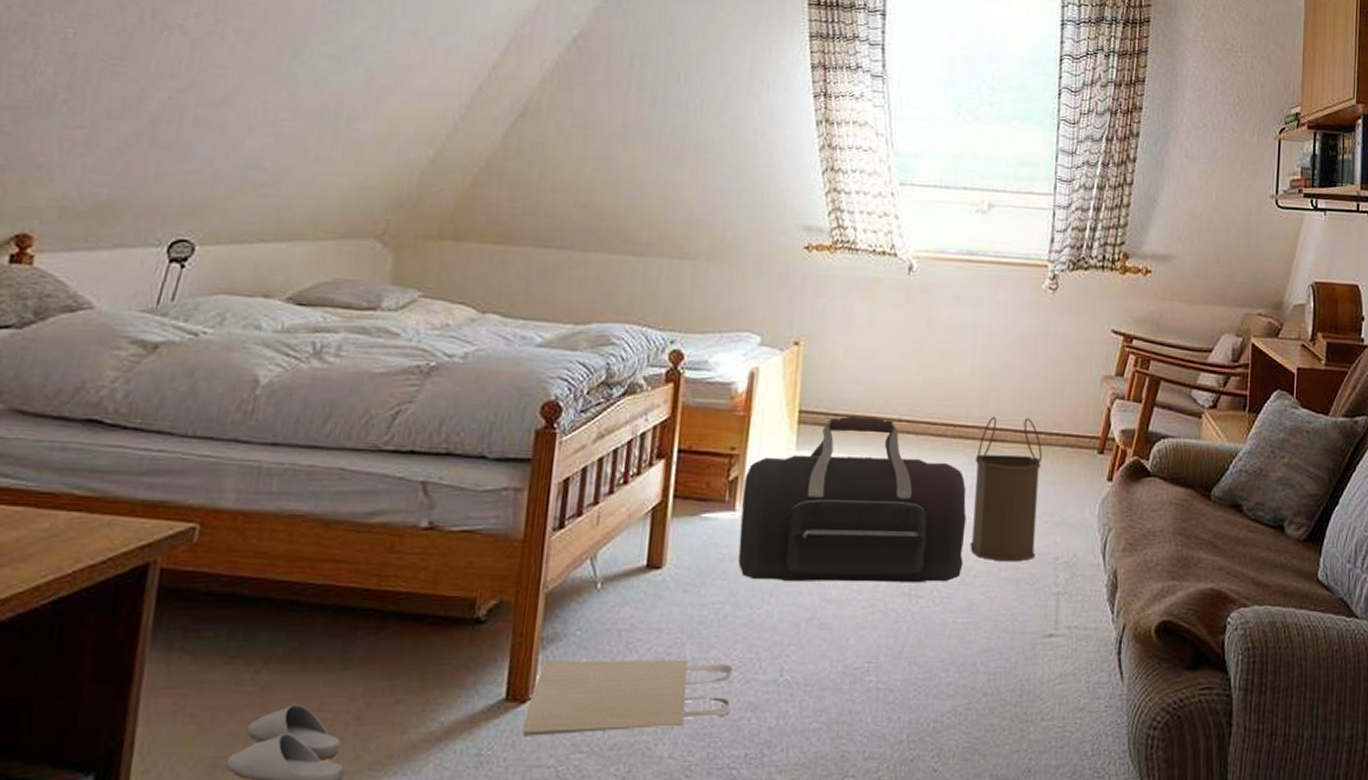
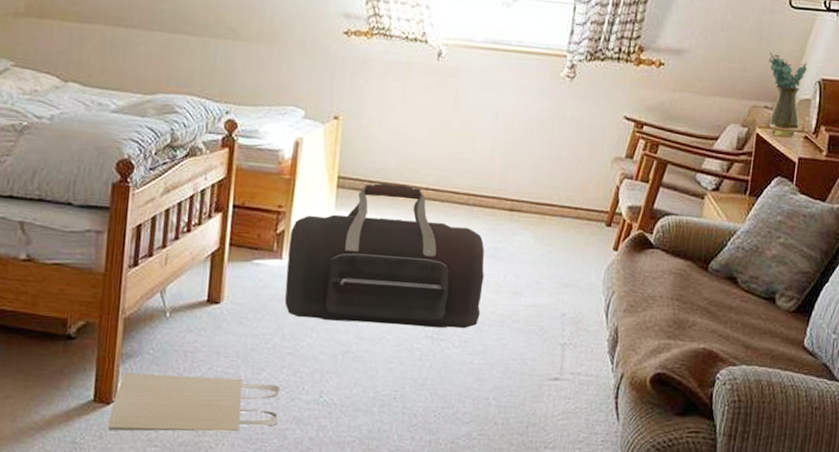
basket: present [970,416,1043,562] -> none [487,189,555,316]
vase: none [1259,255,1299,348] -> present [769,52,808,139]

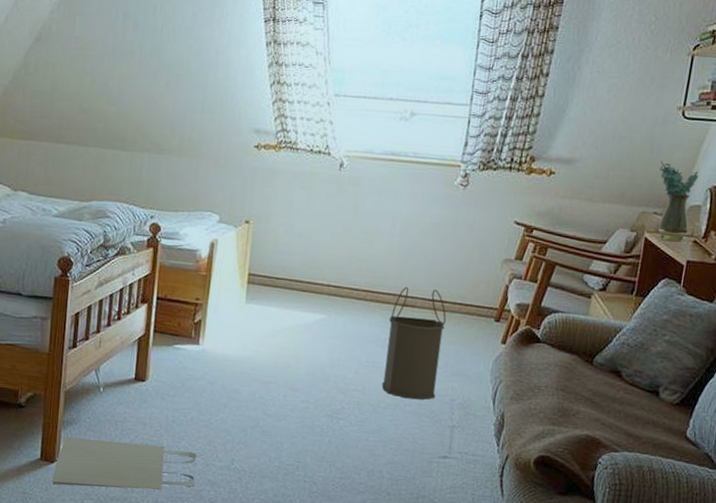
duffel bag: present [284,182,485,329] -> none [201,279,380,410]
basket: none [487,189,555,316] -> present [382,286,446,400]

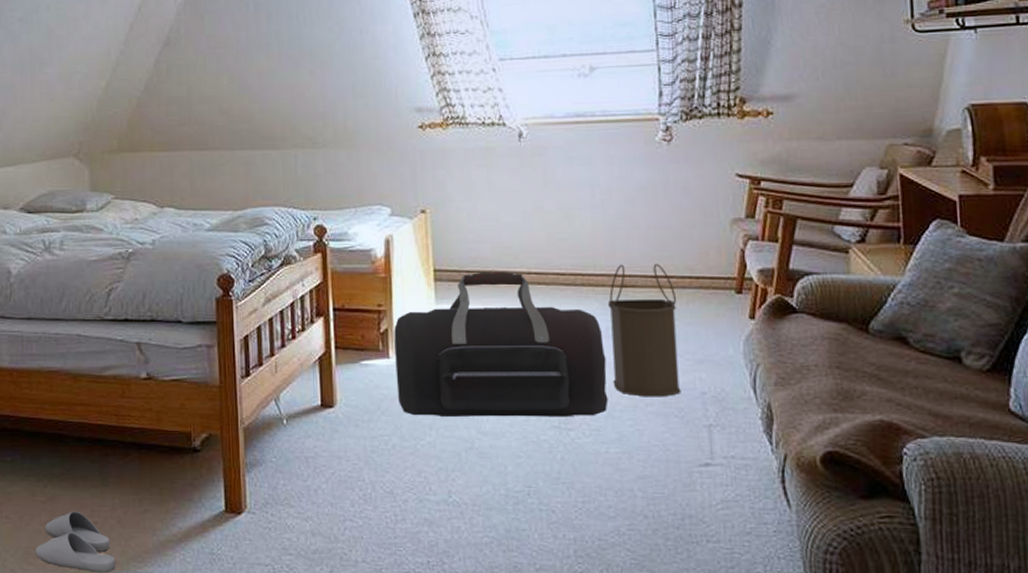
tote bag: present [52,437,197,491] -> none [241,481,410,541]
duffel bag: none [201,279,380,410] -> present [393,271,608,418]
vase: present [658,161,699,243] -> none [899,83,952,176]

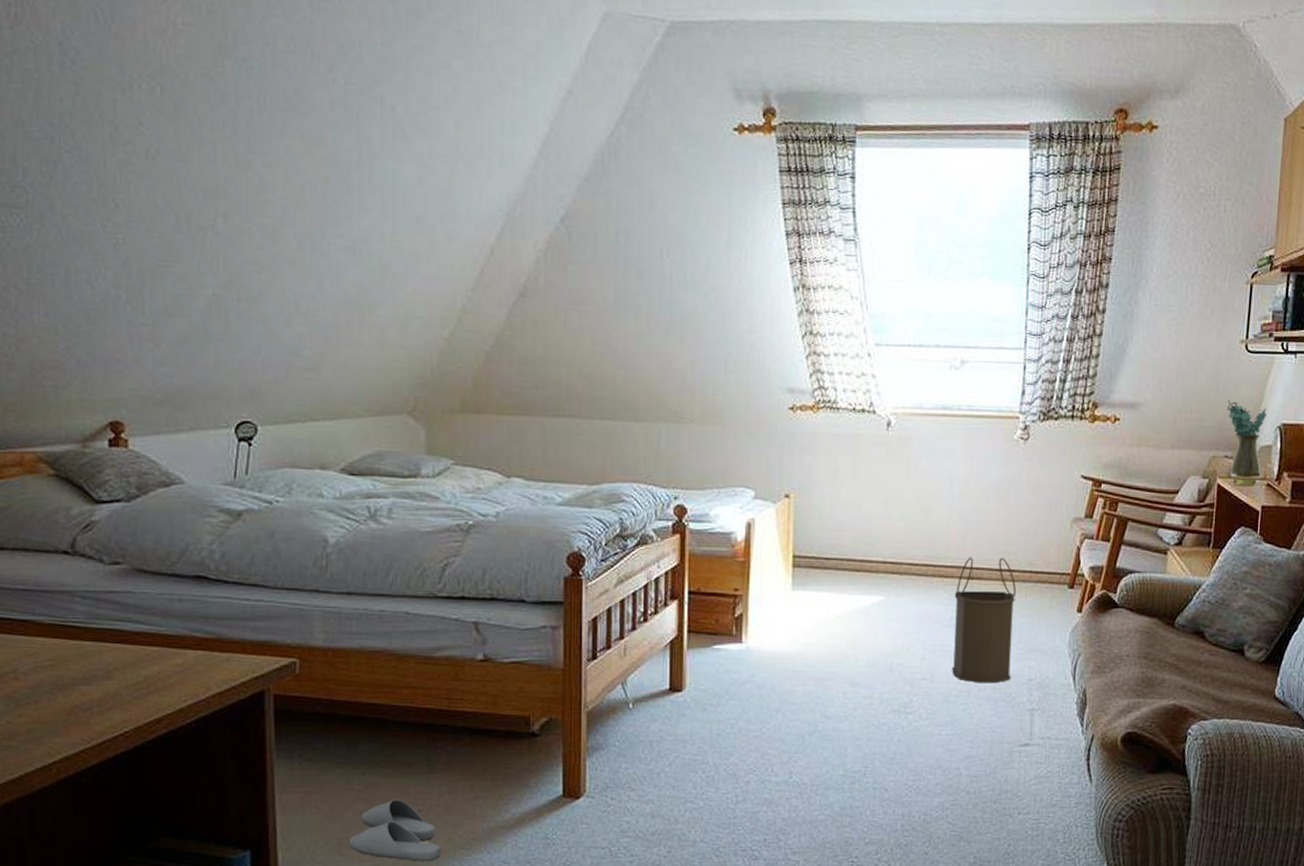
duffel bag: present [393,271,608,418] -> none [747,559,948,702]
vase: none [899,83,952,176] -> present [1227,399,1267,488]

